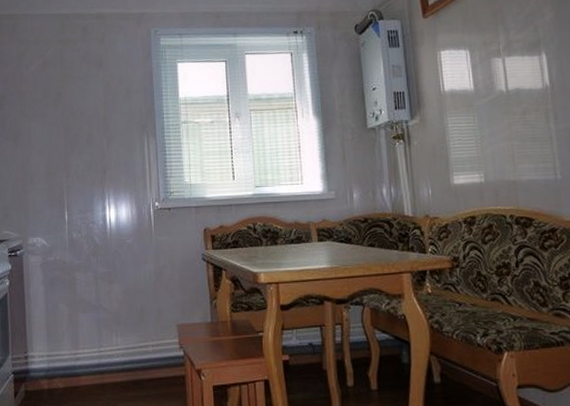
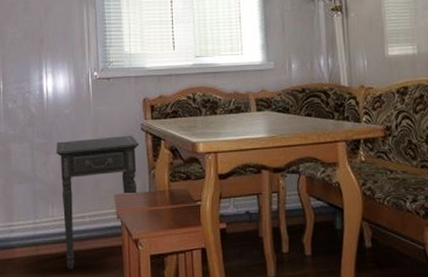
side table: none [119,265,200,398] -> present [56,135,139,269]

